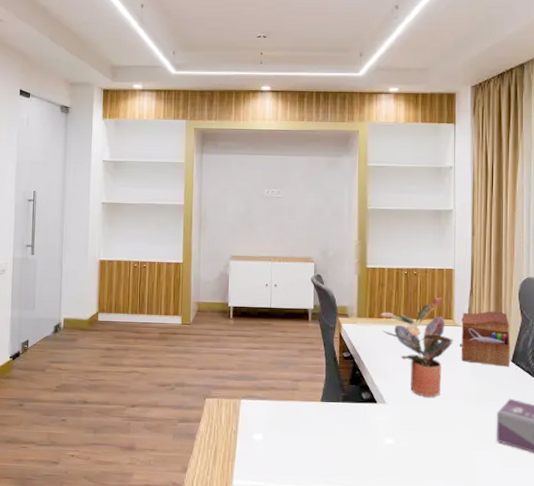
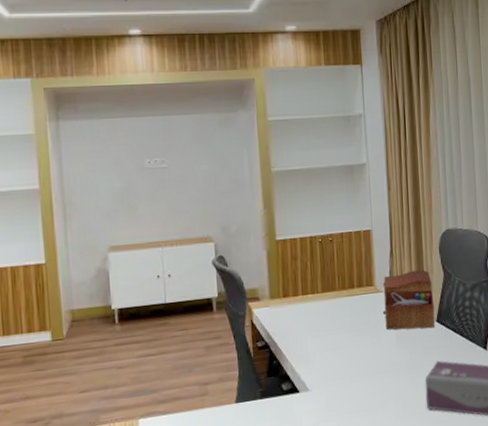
potted plant: present [379,297,453,397] -> none [294,262,376,376]

